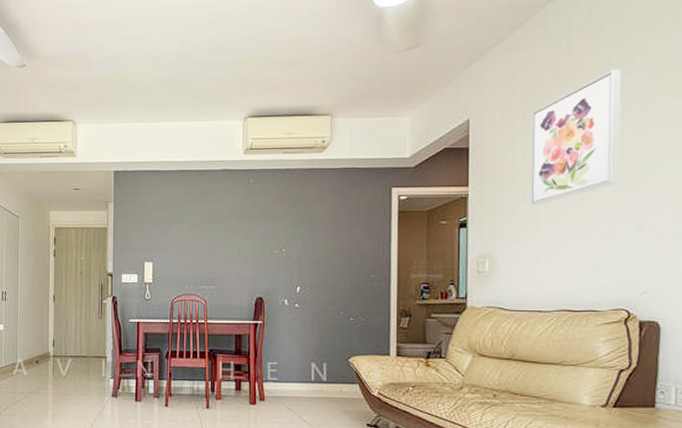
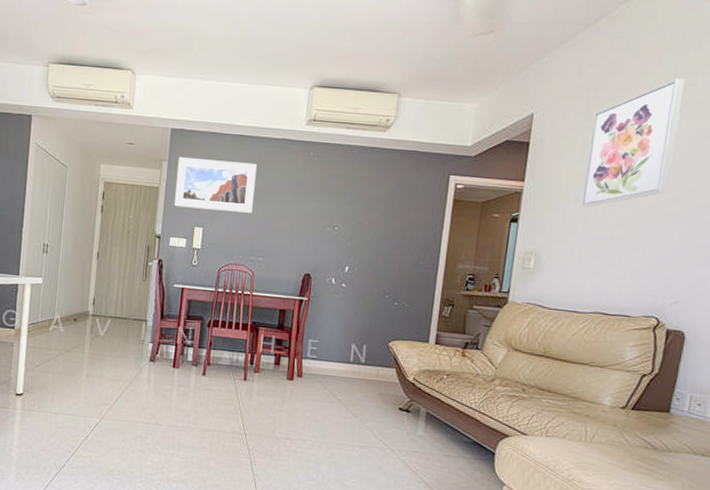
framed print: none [122,196,199,244] -> present [174,156,257,213]

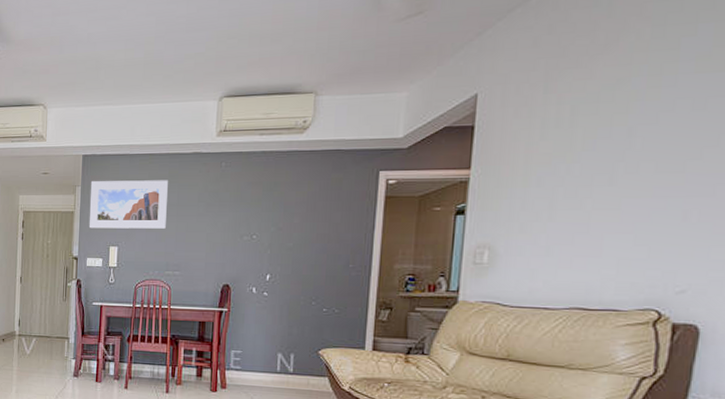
wall art: present [580,77,685,208] -> none [544,29,680,191]

